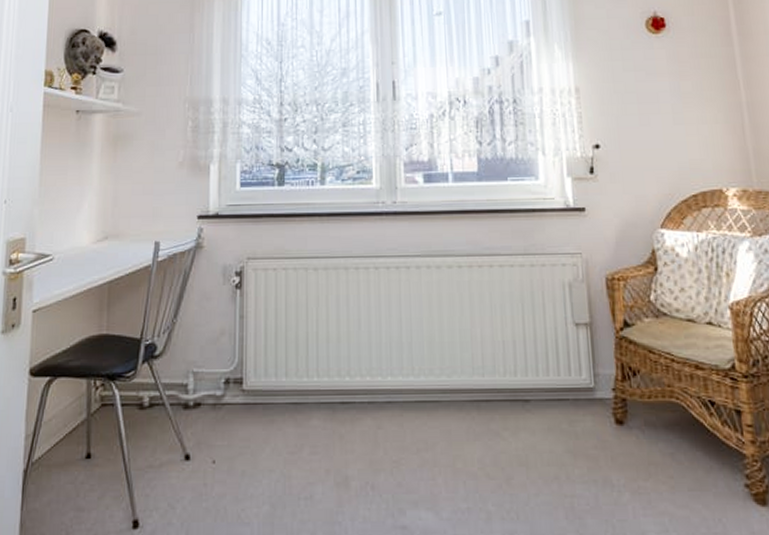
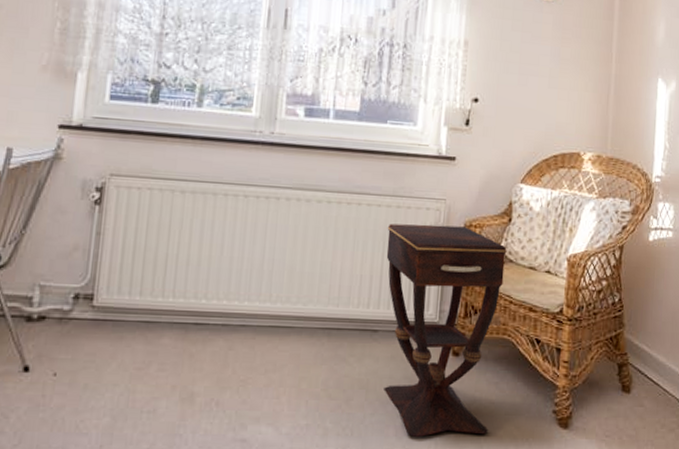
side table: none [523,280,672,520] -> present [384,223,507,437]

